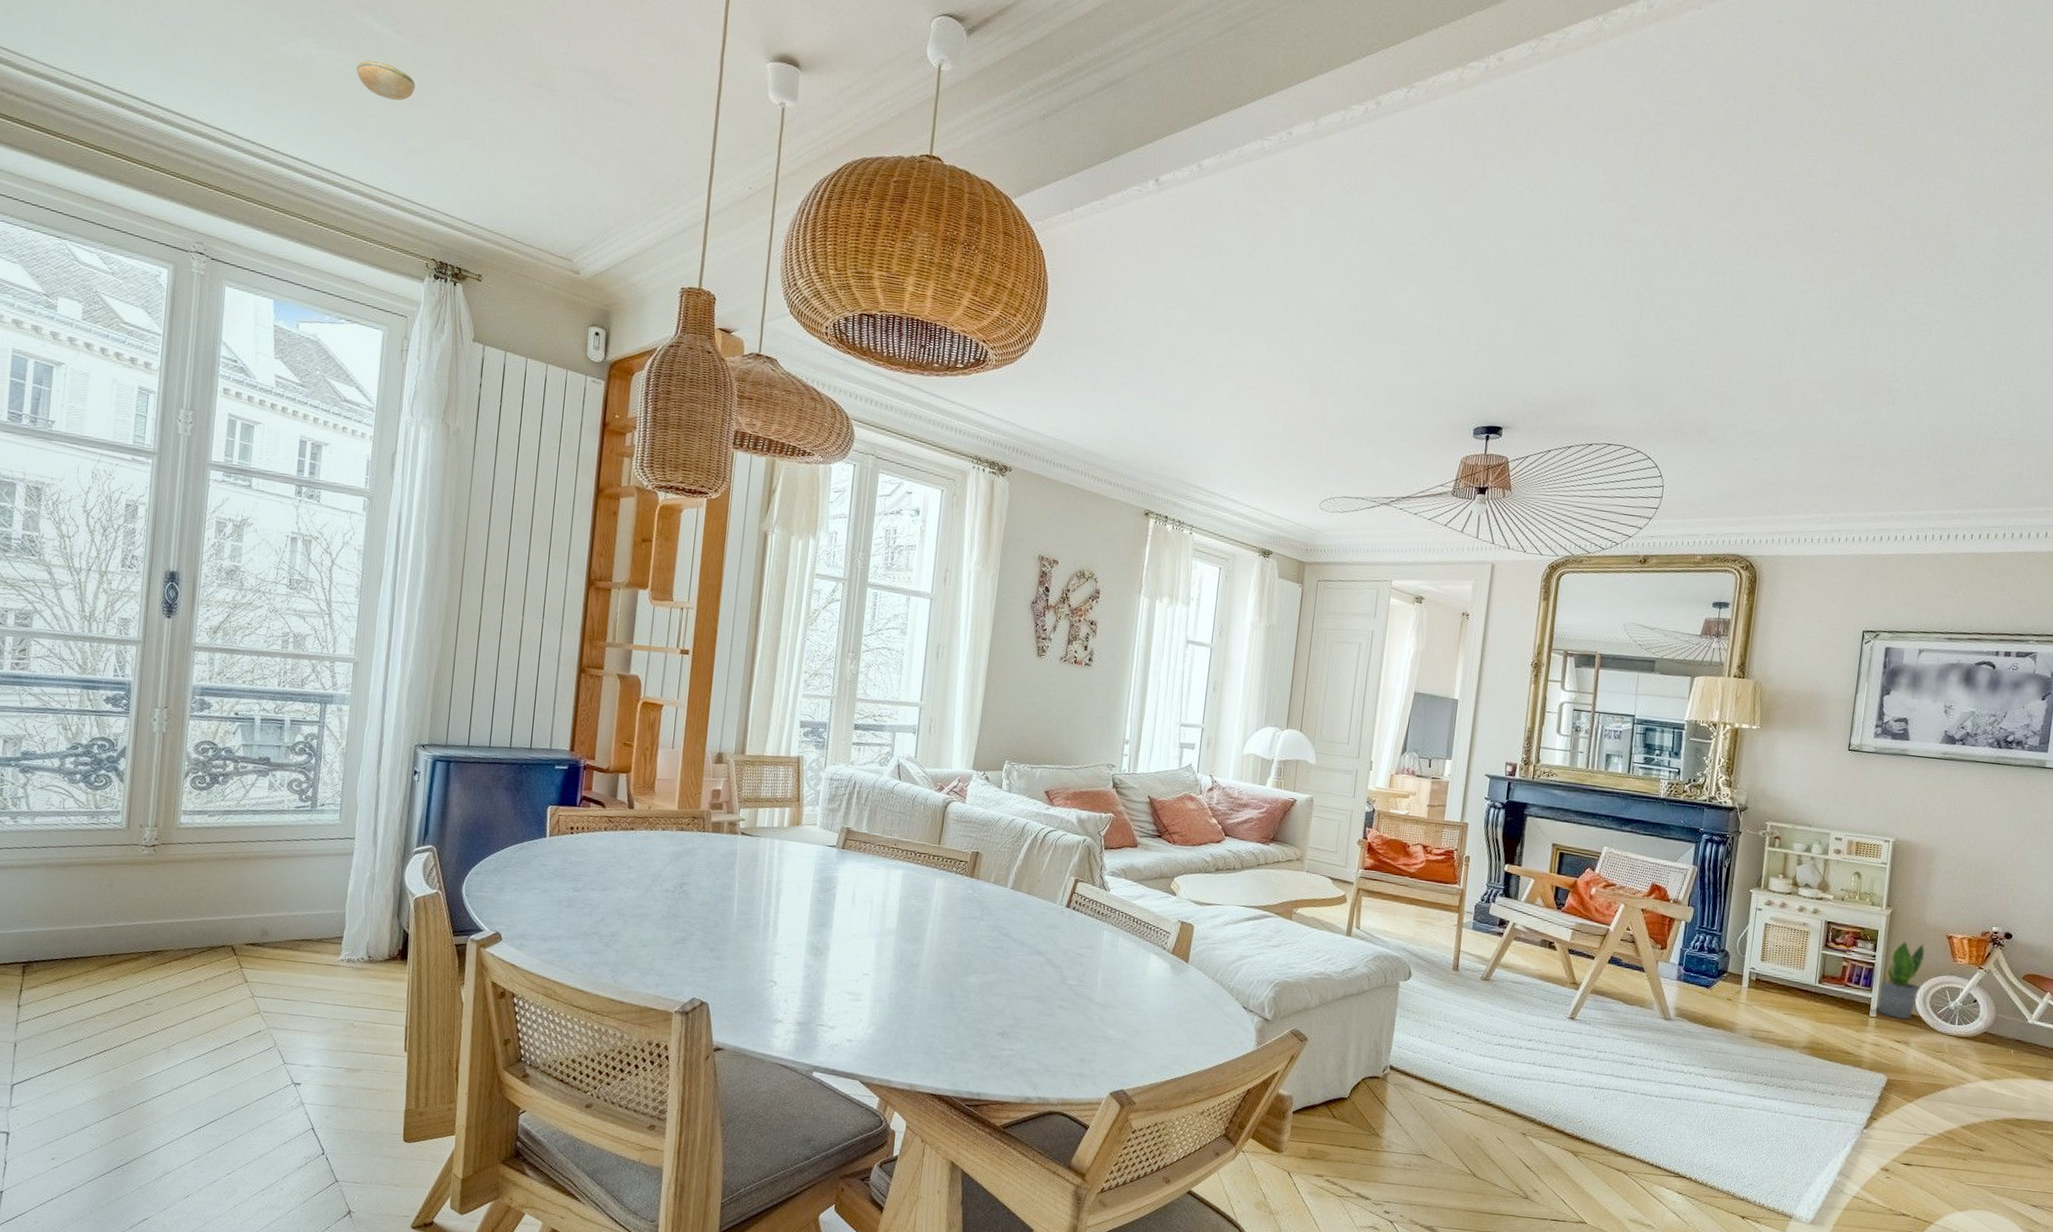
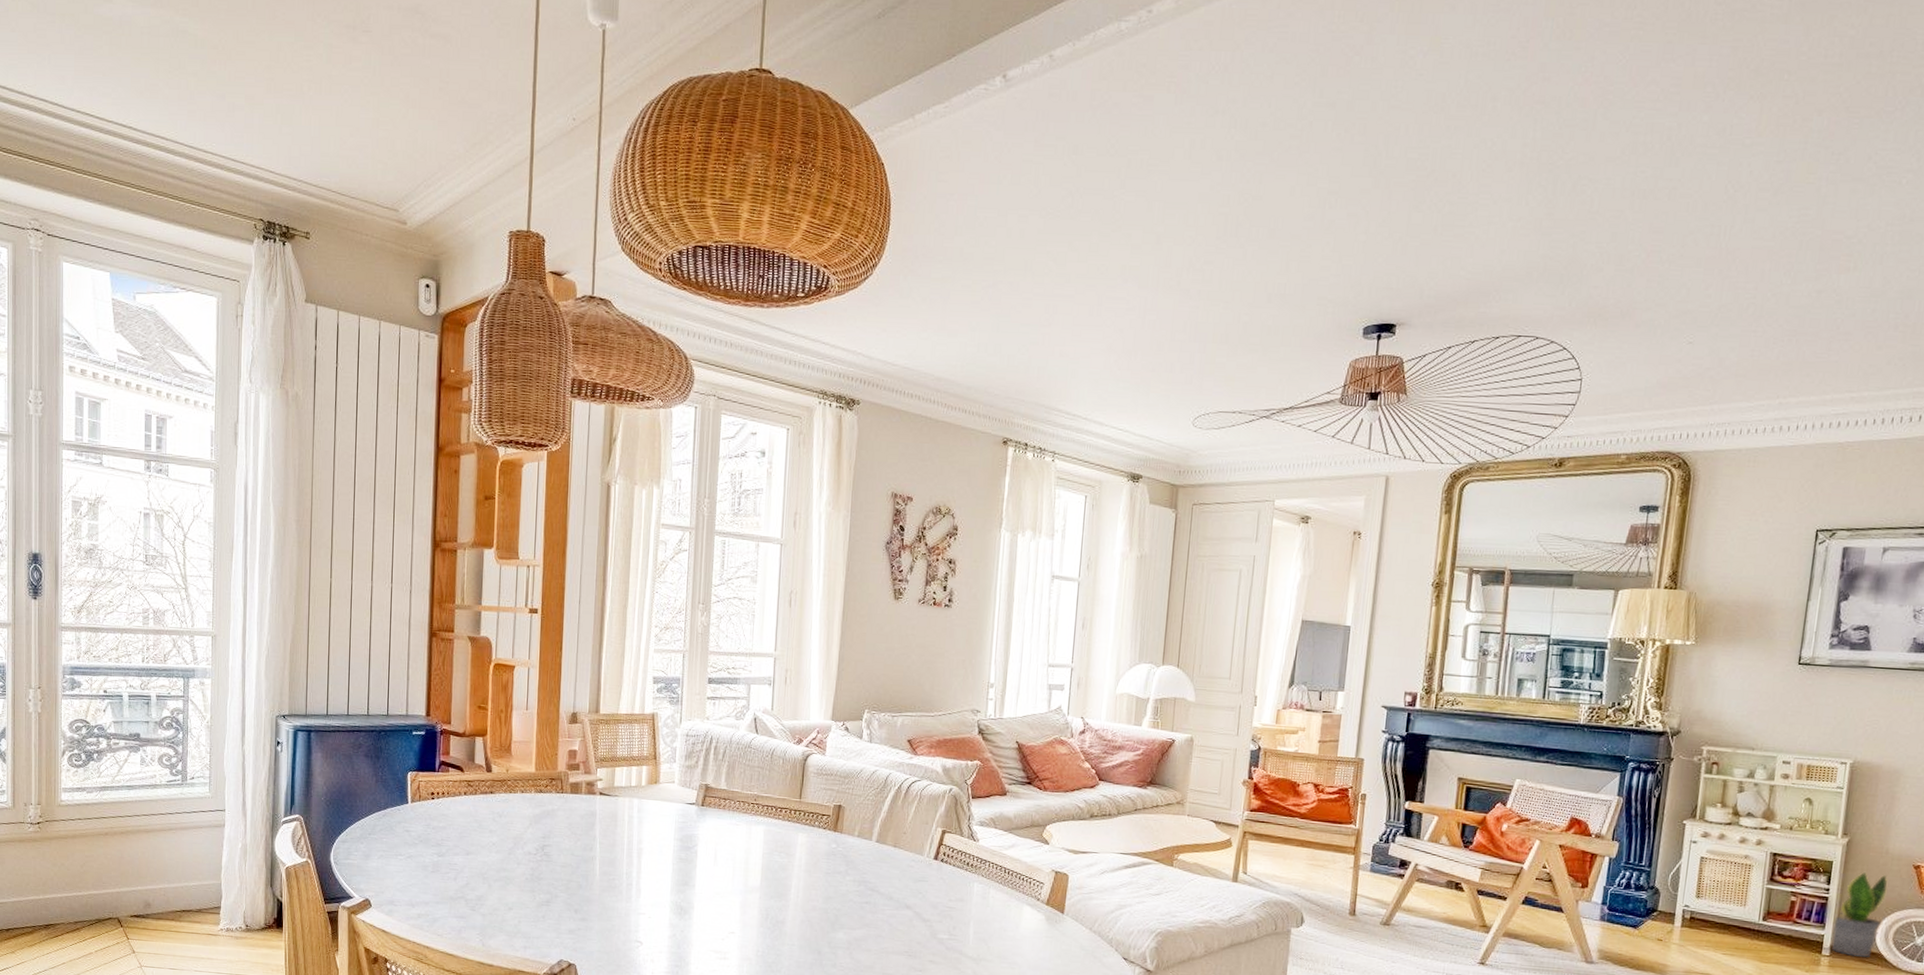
smoke detector: present [356,60,416,101] -> none [172,16,232,56]

